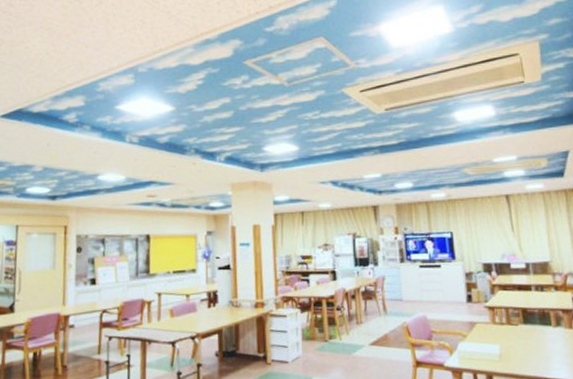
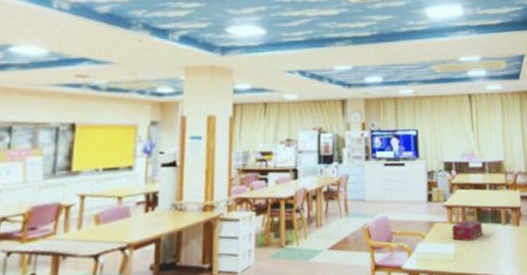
tissue box: none [495,321,530,342] -> present [452,219,482,241]

